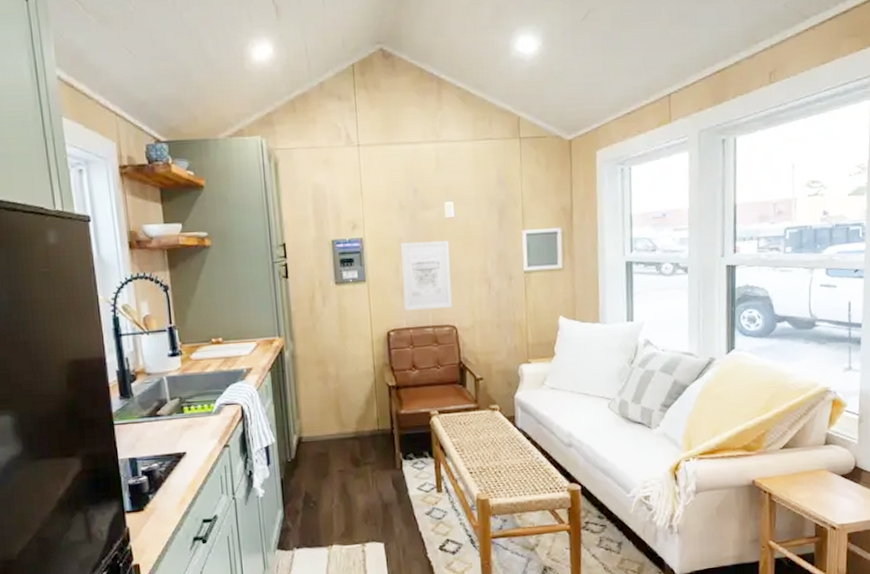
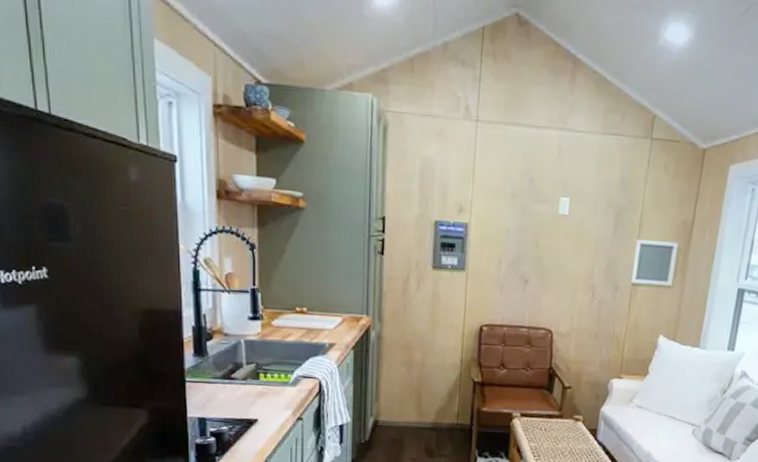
wall art: present [401,240,452,311] -> none [500,234,559,310]

